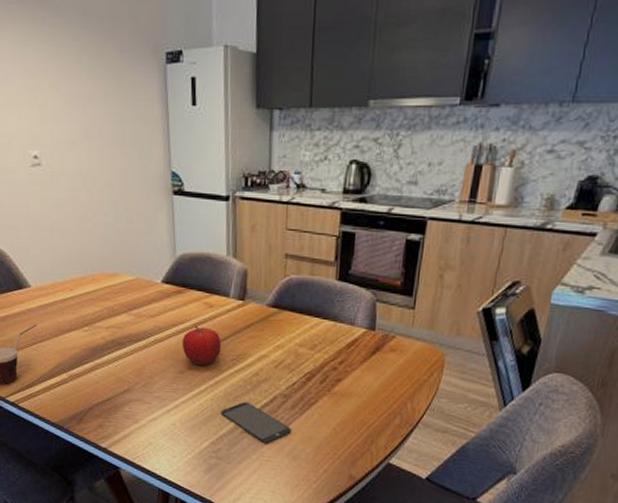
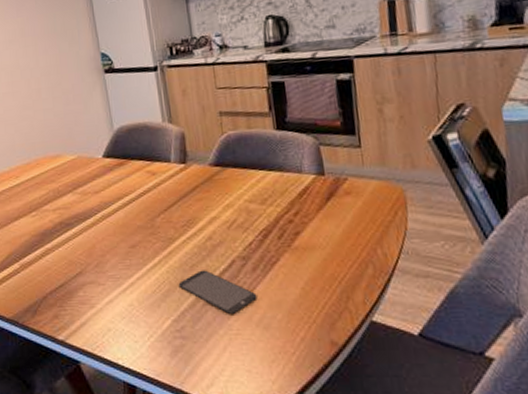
fruit: present [182,325,222,366] -> none [129,195,170,237]

